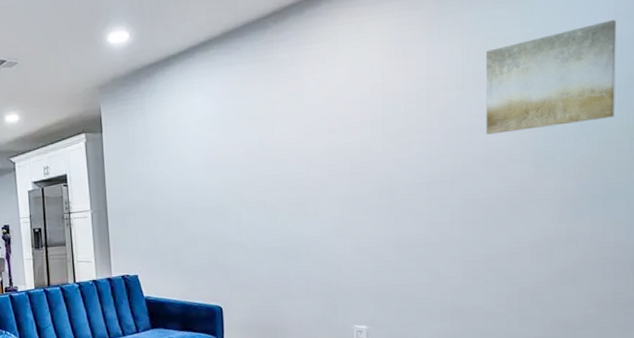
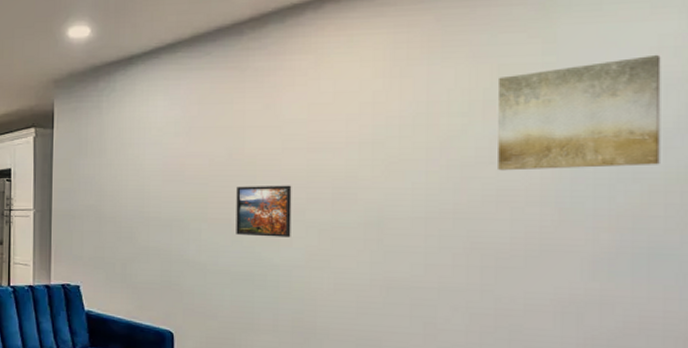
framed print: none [269,165,318,215] -> present [236,185,292,238]

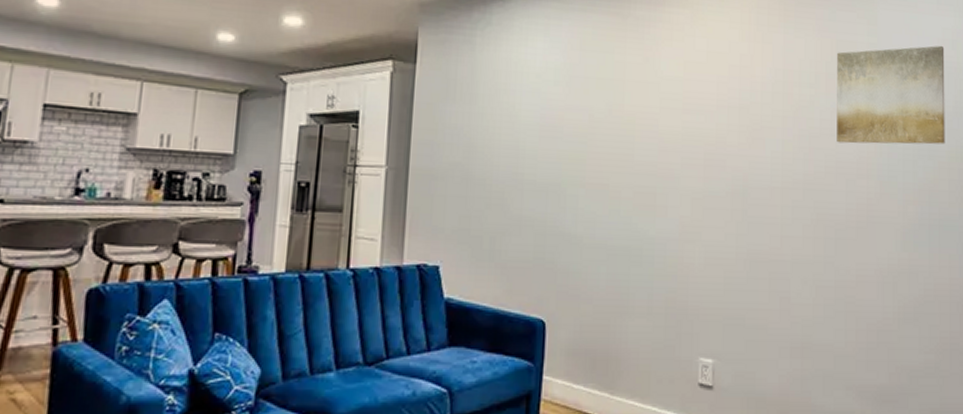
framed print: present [236,185,292,238] -> none [613,147,668,207]

